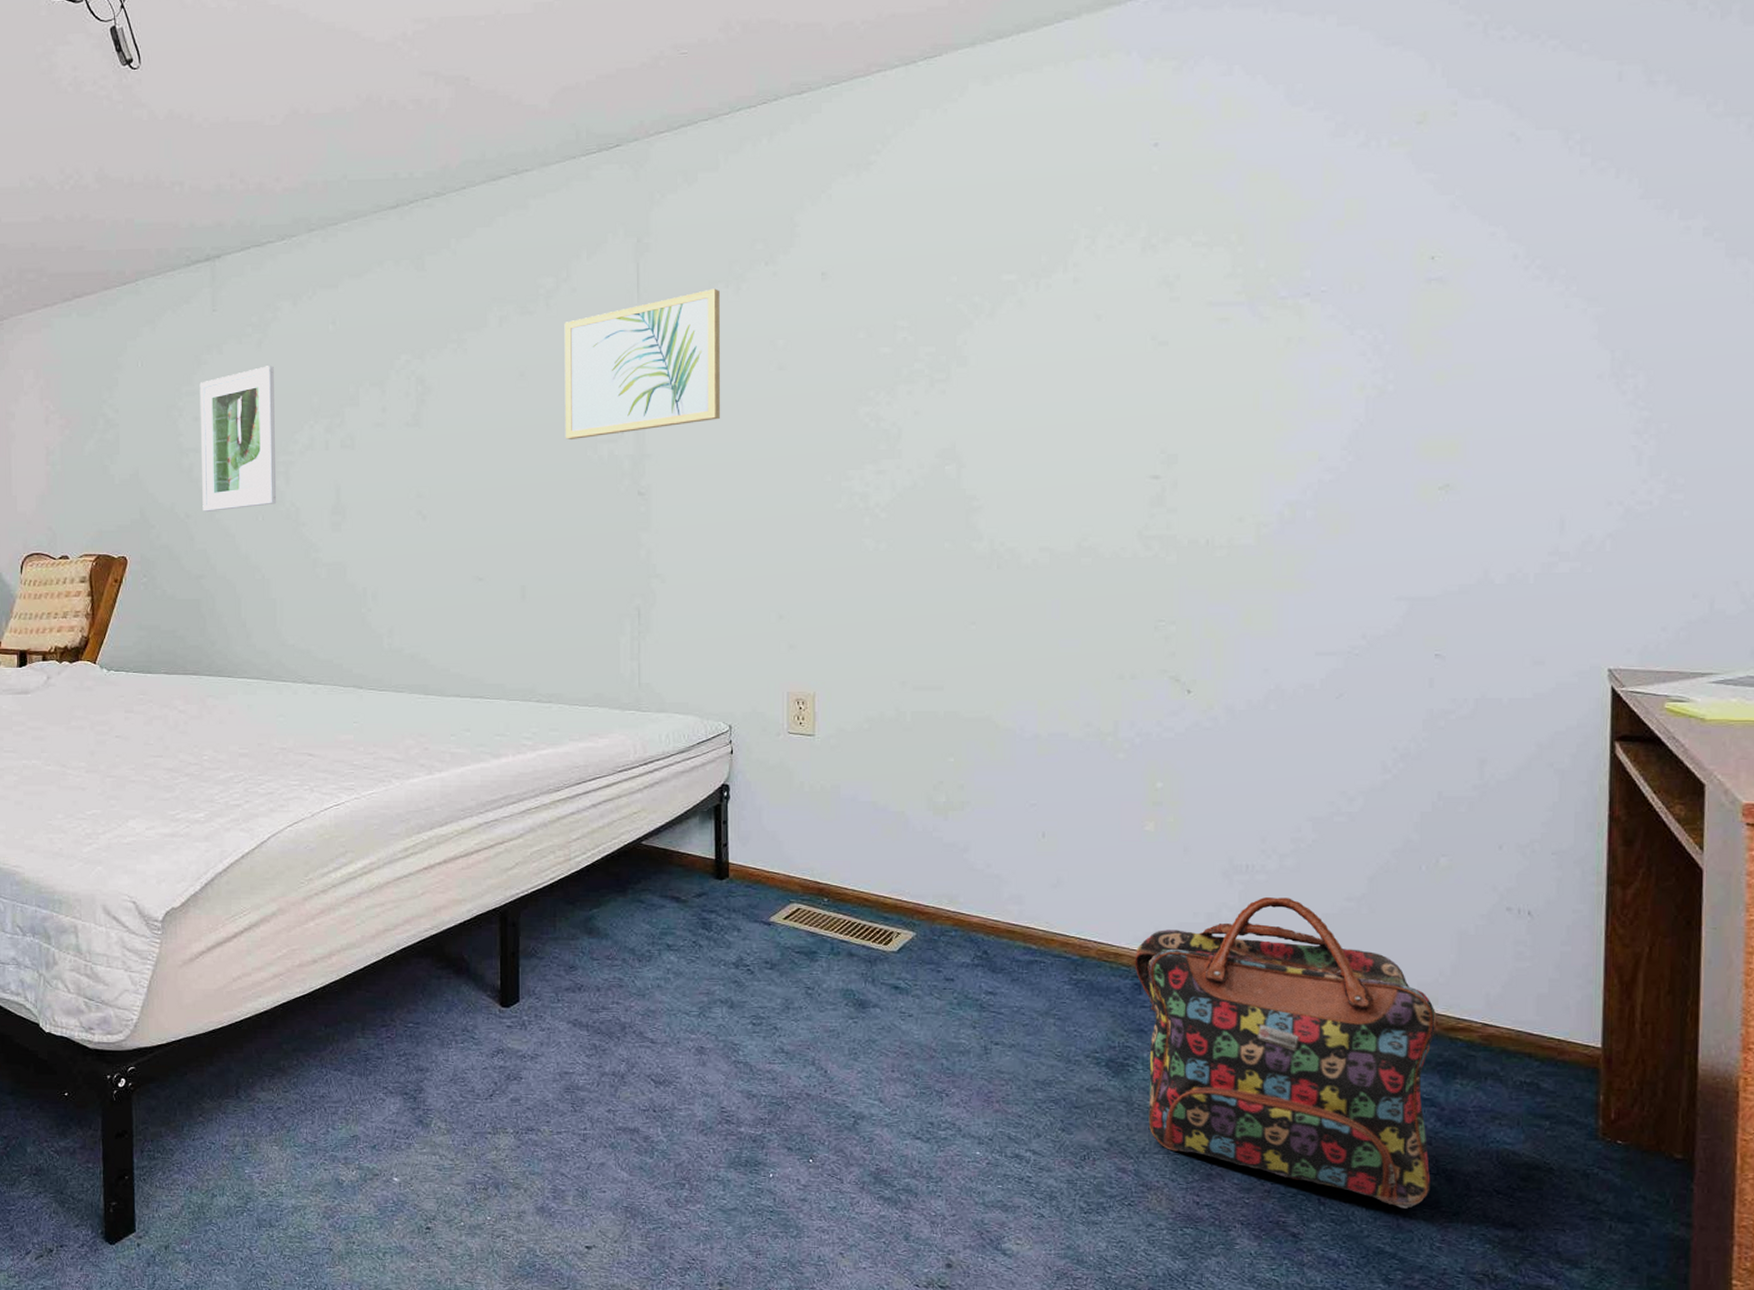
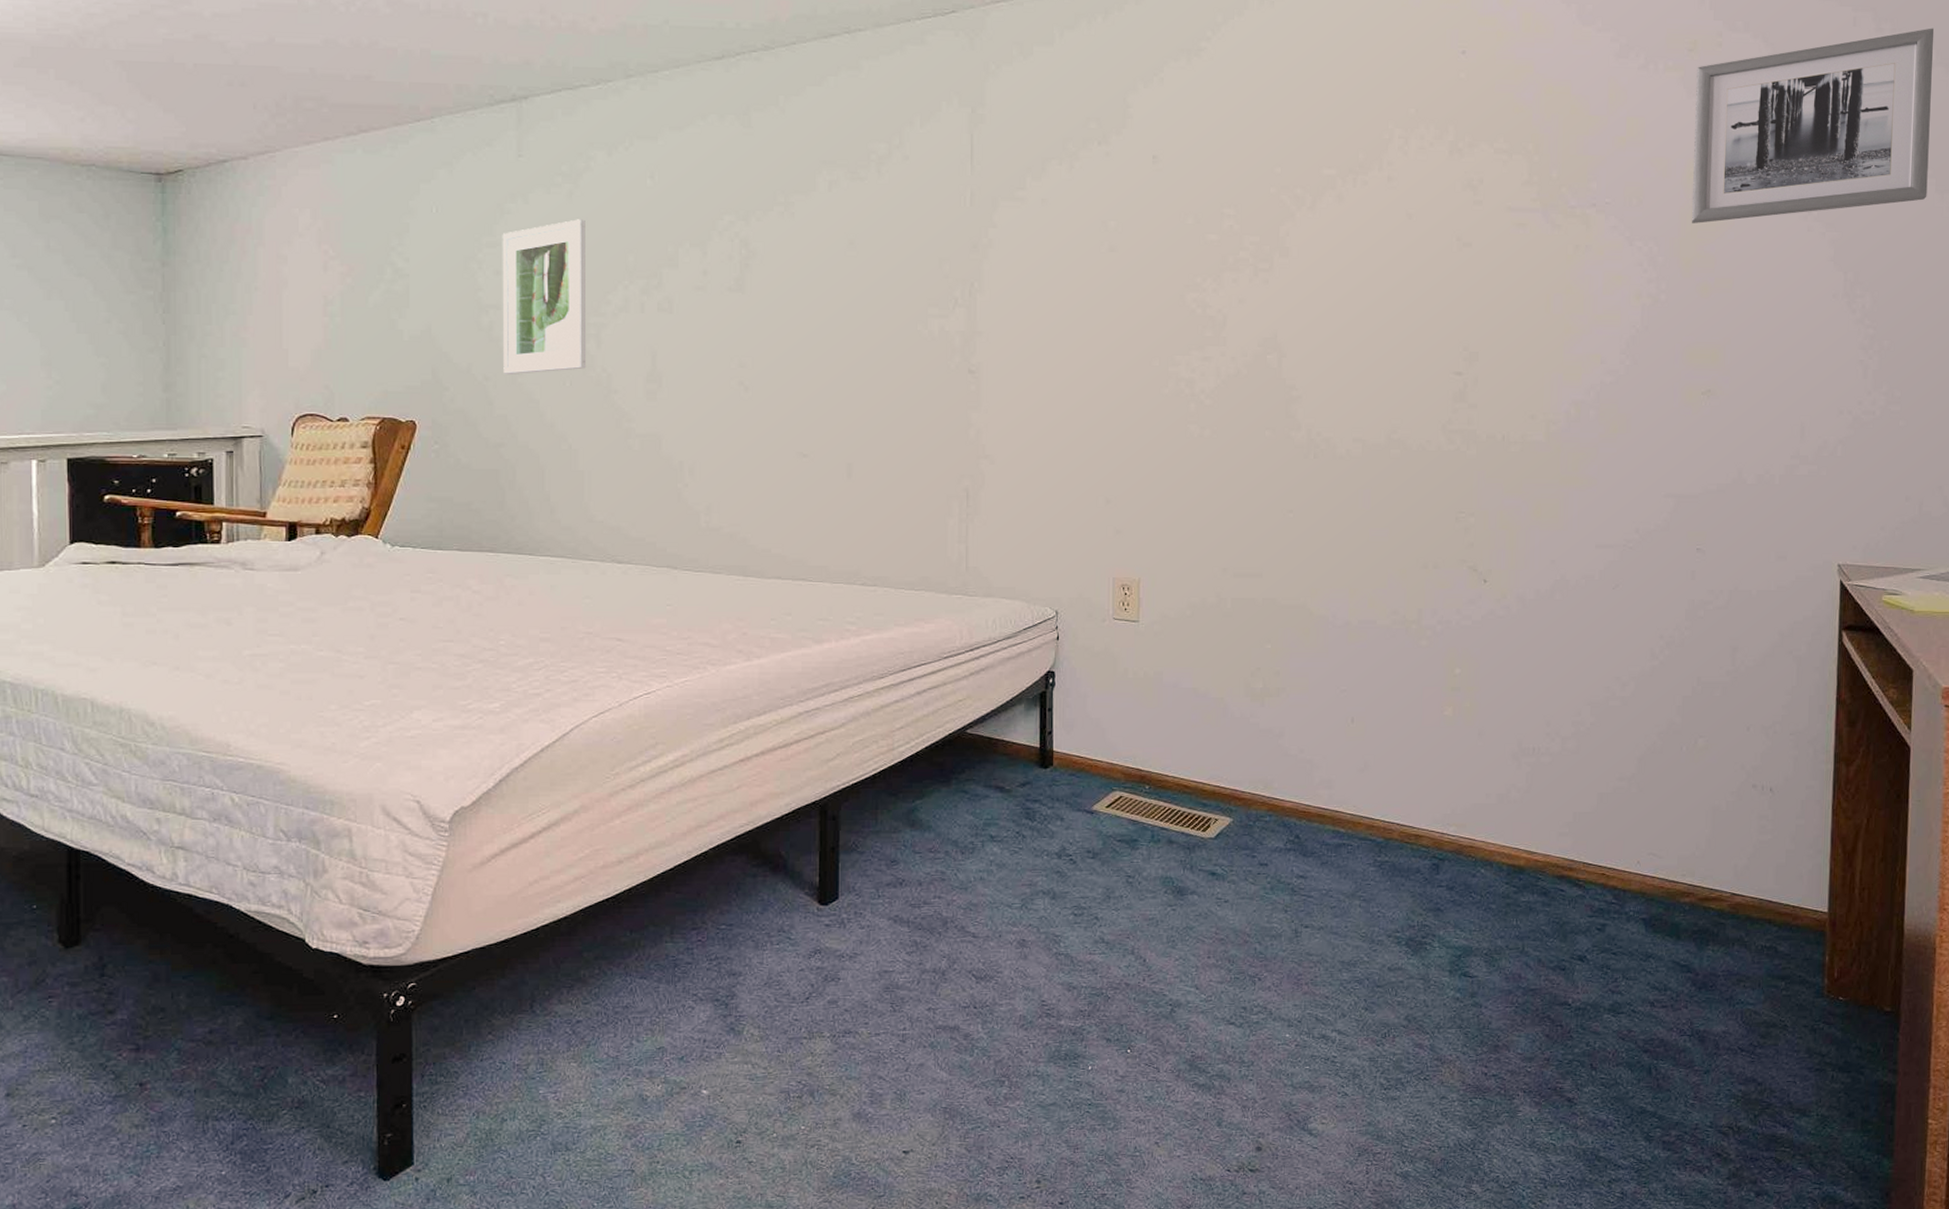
wall art: present [564,288,721,439] -> none [895,165,1053,313]
backpack: present [1134,896,1437,1209] -> none [1433,777,1693,1070]
wall art: none [1424,75,1721,307] -> present [1692,28,1934,224]

